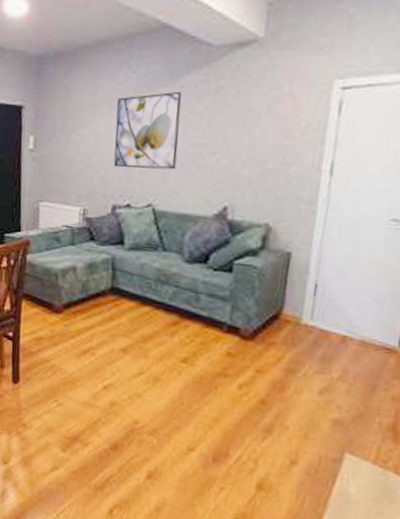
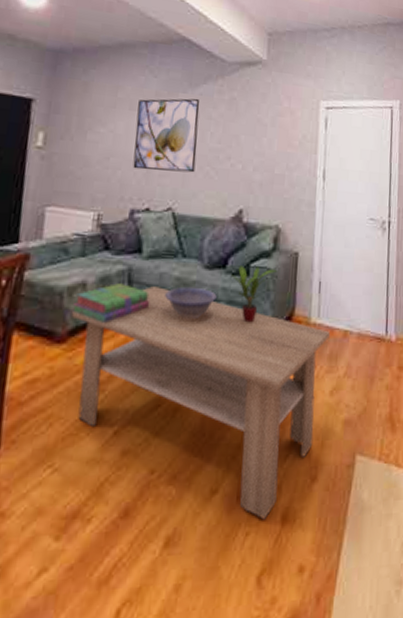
stack of books: none [66,270,133,301] -> present [73,283,151,323]
coffee table: none [66,274,325,483] -> present [72,286,331,520]
decorative bowl: none [146,277,197,308] -> present [165,286,217,320]
potted plant: none [212,262,265,317] -> present [230,266,278,323]

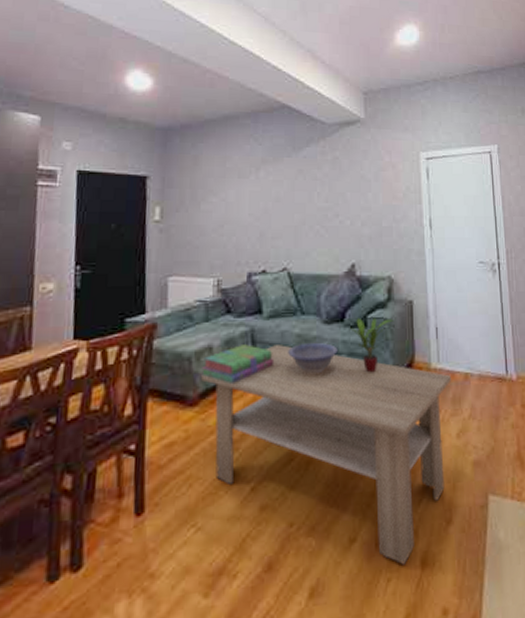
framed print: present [133,98,200,173] -> none [245,161,306,234]

